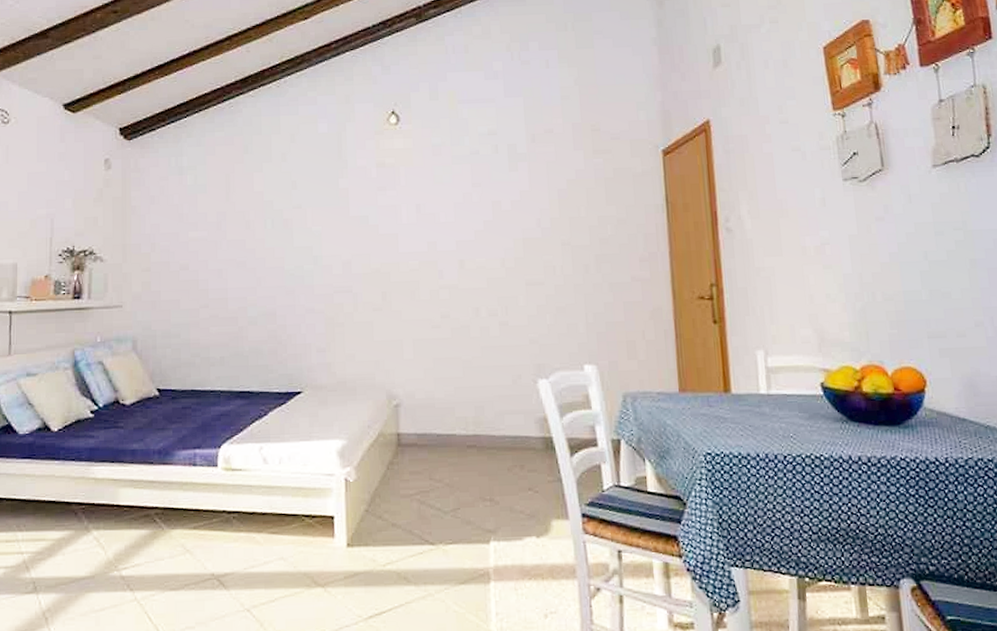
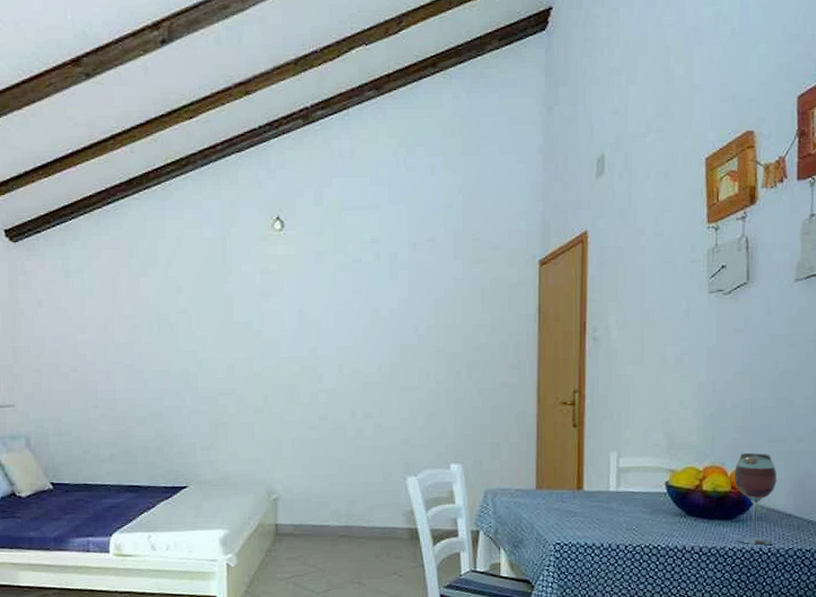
wineglass: none [894,350,949,455] -> present [734,453,777,546]

